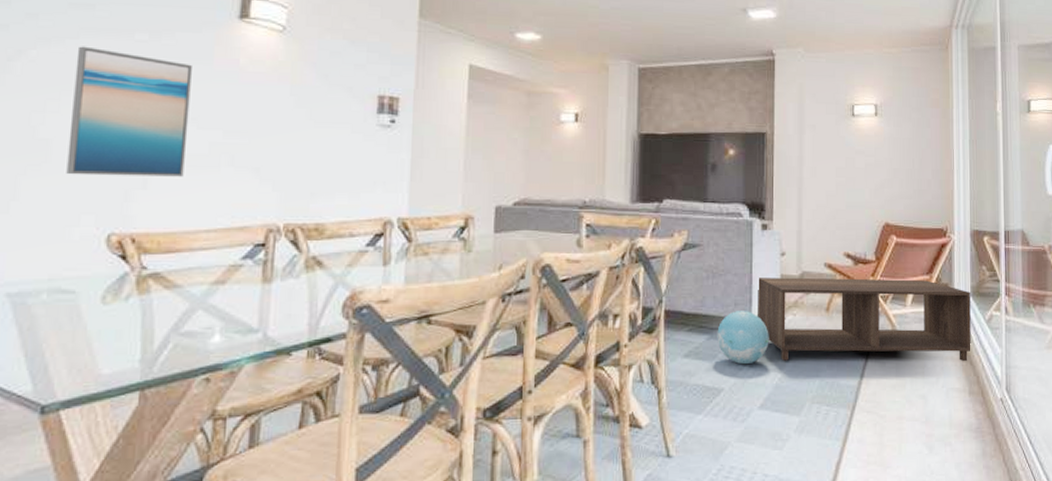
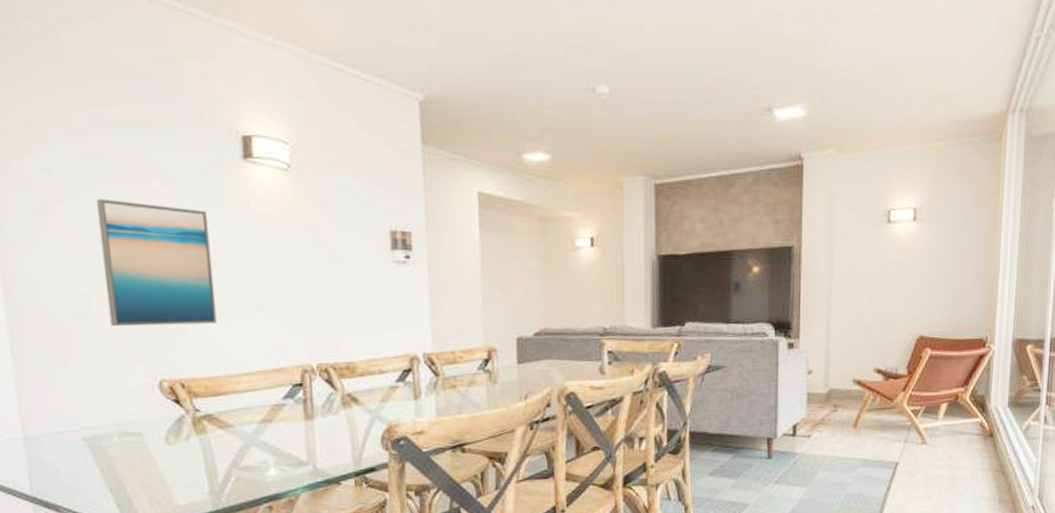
decorative ball: present [717,311,769,365] -> none [742,429,795,481]
coffee table: present [758,277,971,362] -> none [783,392,1008,476]

